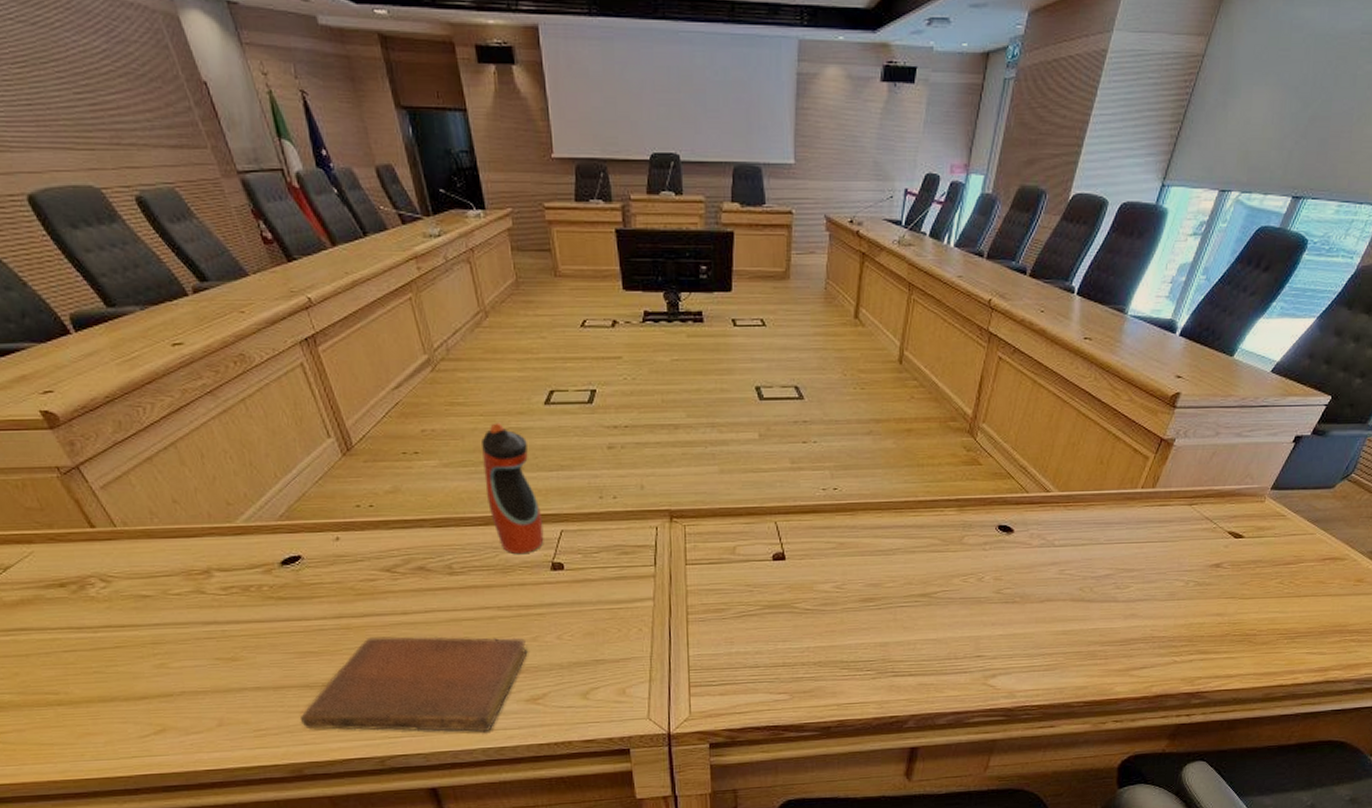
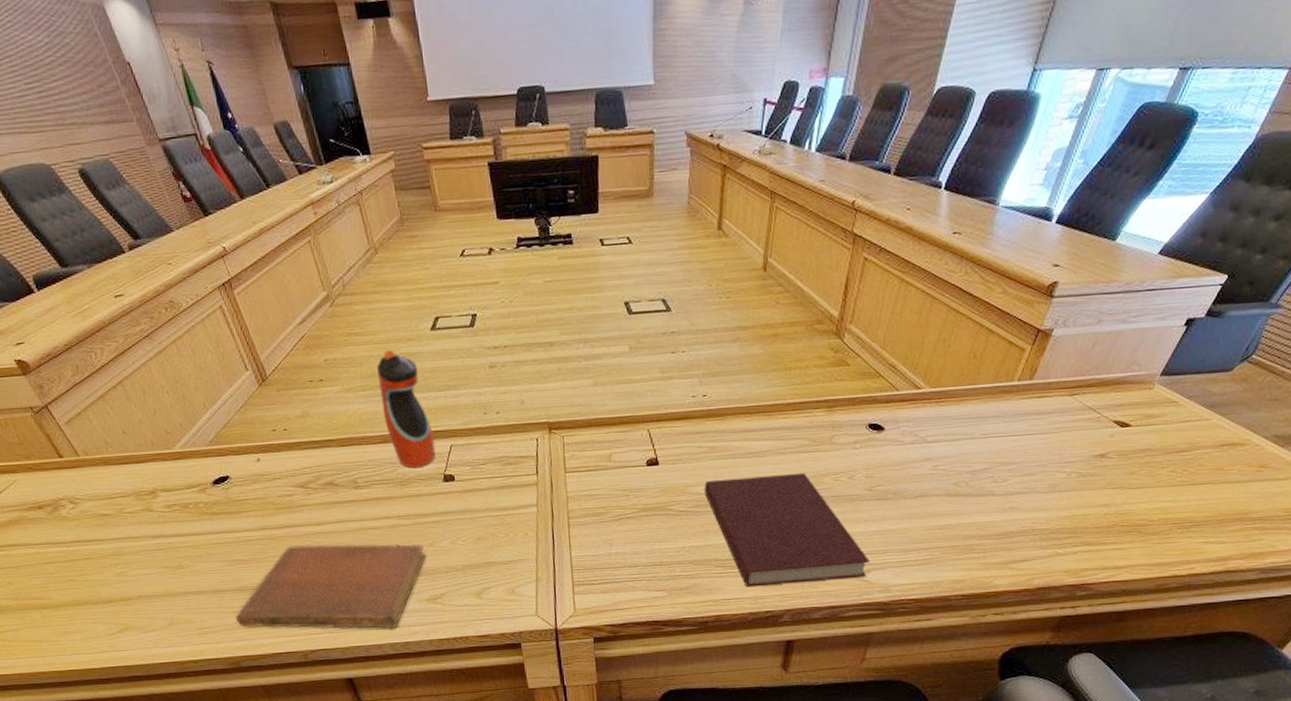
notebook: none [832,572,996,691] -> present [704,472,870,588]

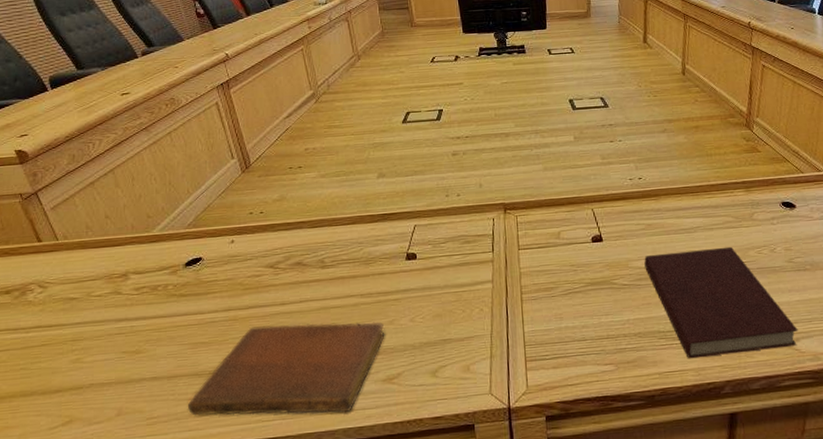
water bottle: present [377,349,436,468] -> none [352,139,400,247]

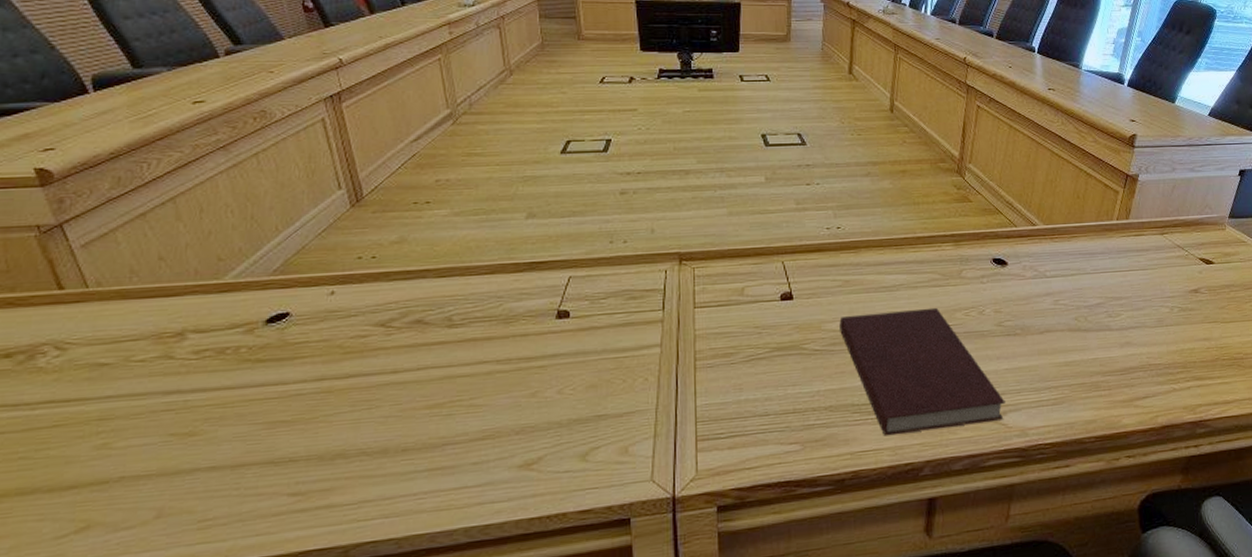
notebook: present [187,322,385,416] -> none [255,394,525,516]

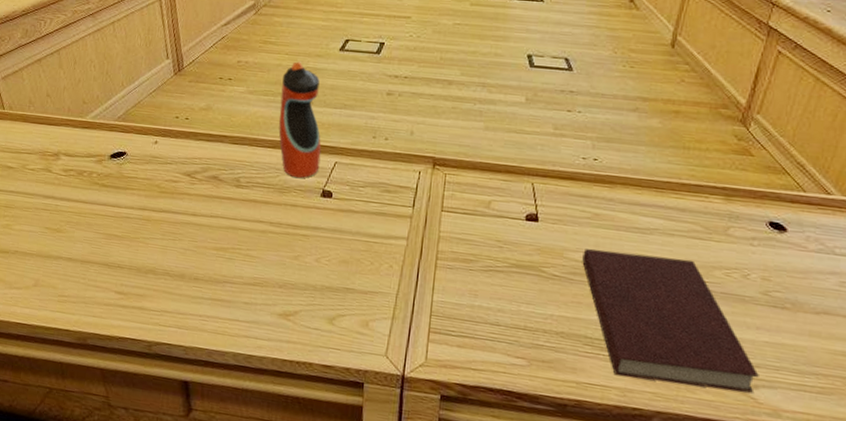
water bottle: none [495,171,551,303] -> present [278,61,322,178]

